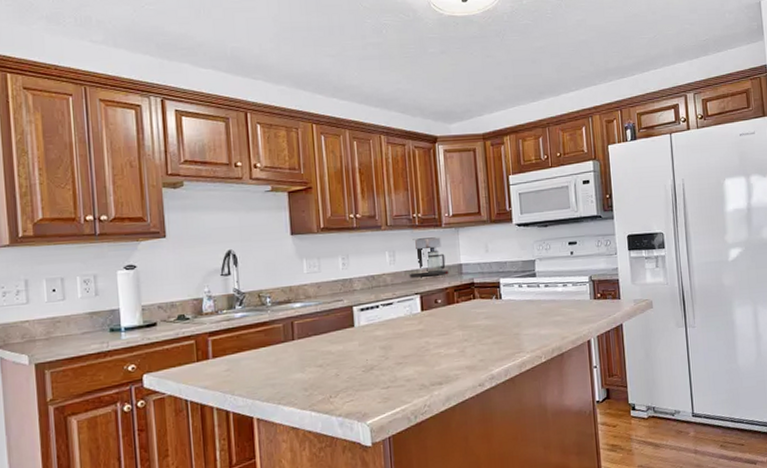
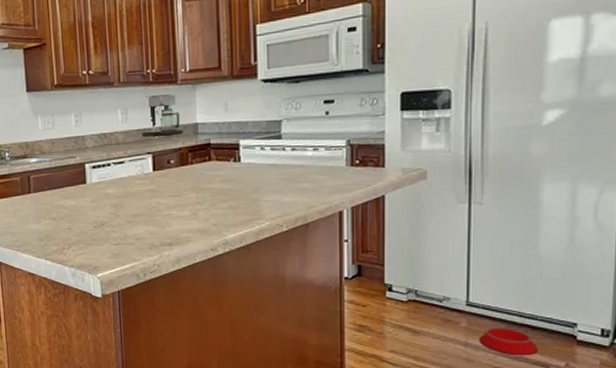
pet bowl: none [704,432,747,456] -> present [479,327,538,355]

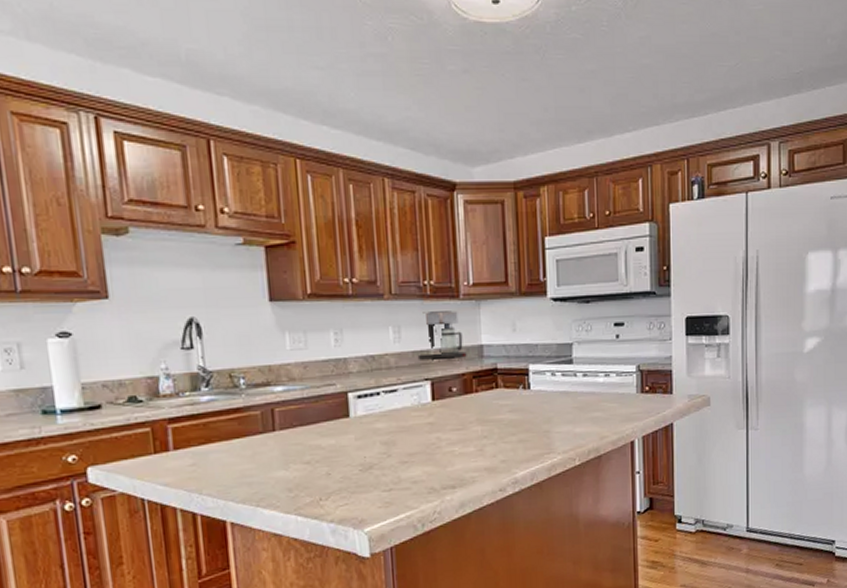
pet bowl: present [479,327,538,355] -> none [758,550,806,577]

